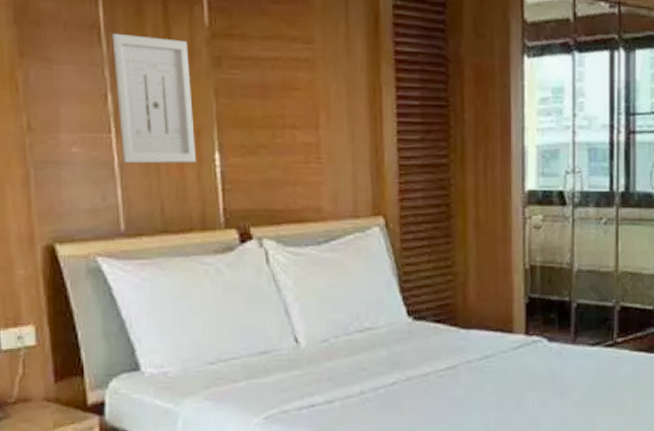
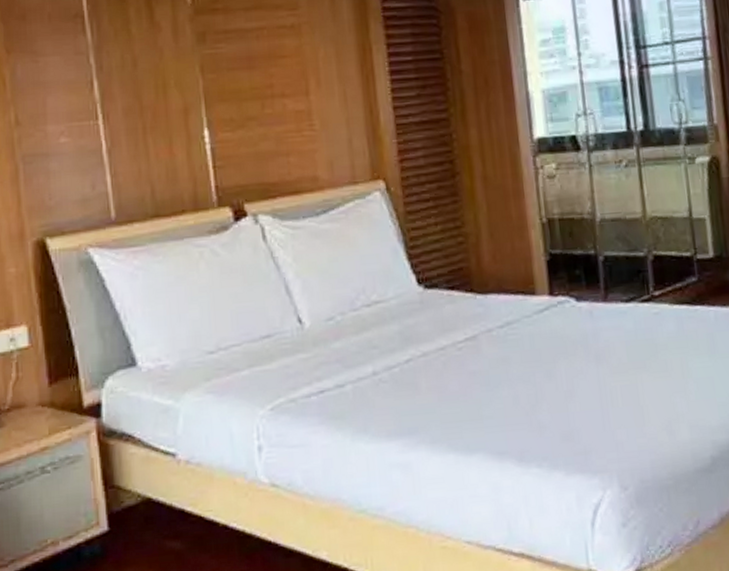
wall art: present [112,33,197,164] -> none [96,19,186,149]

